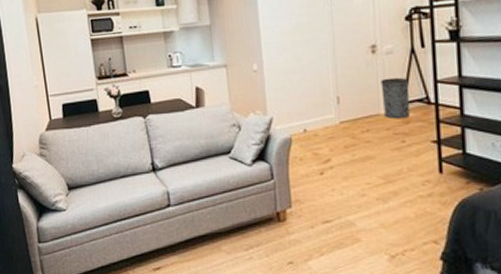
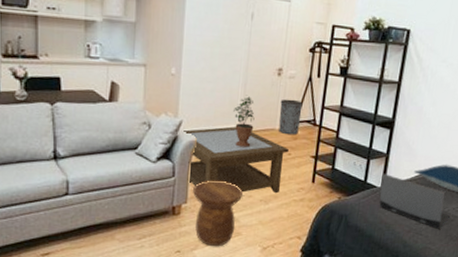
coffee table: none [275,117,402,191] -> present [183,126,289,194]
side table: none [296,179,354,257] -> present [193,180,243,247]
potted plant: none [327,80,354,139] -> present [233,95,255,147]

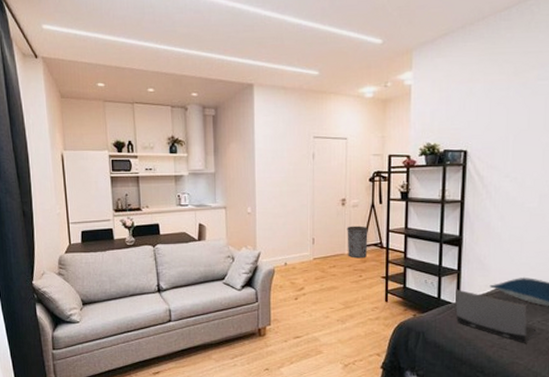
coffee table: present [183,126,289,194] -> none [262,254,359,314]
side table: present [193,180,243,247] -> none [275,303,320,365]
potted plant: present [233,95,255,147] -> none [305,225,325,272]

